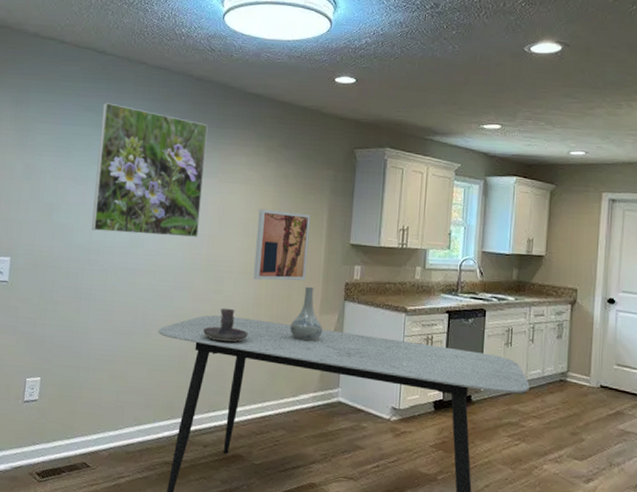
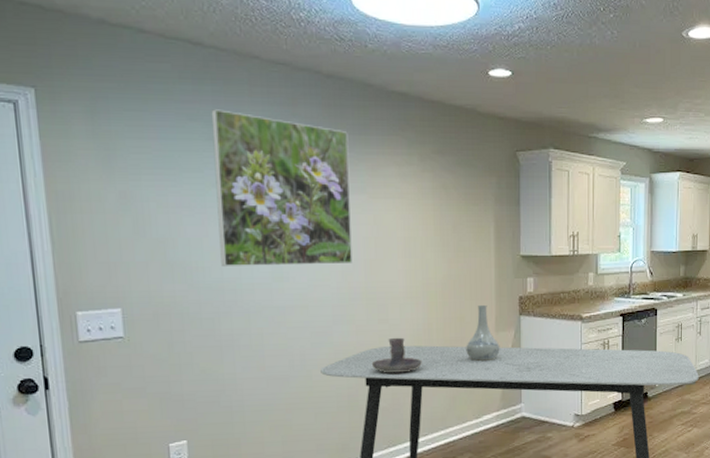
wall art: present [252,209,311,281] -> none [419,225,478,303]

